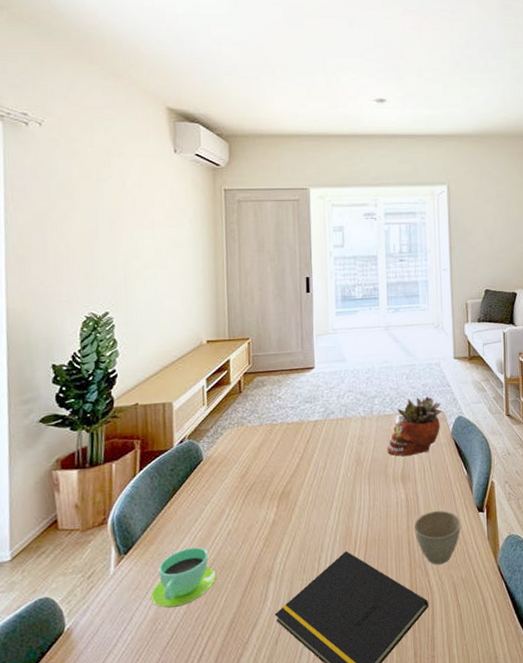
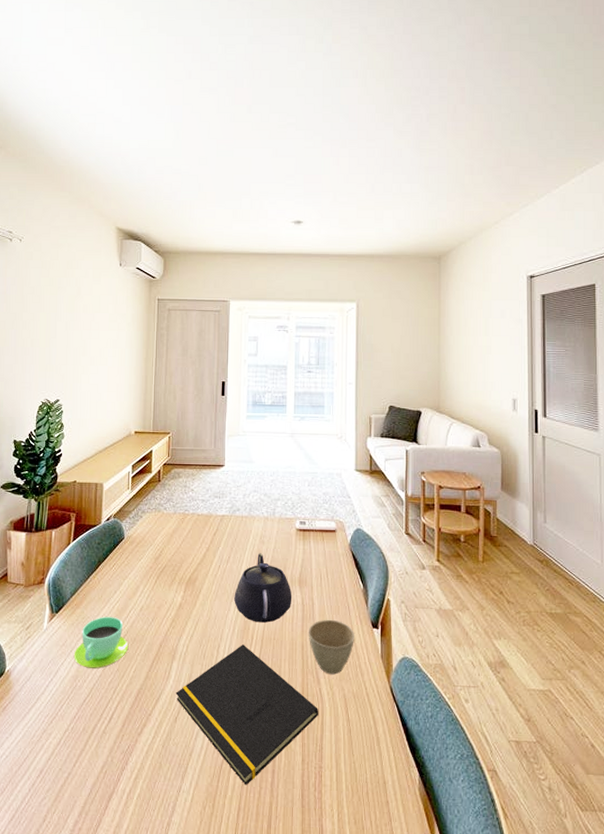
teapot: none [333,454,396,527] -> present [234,553,292,623]
succulent planter: present [387,395,442,456] -> none [286,504,341,561]

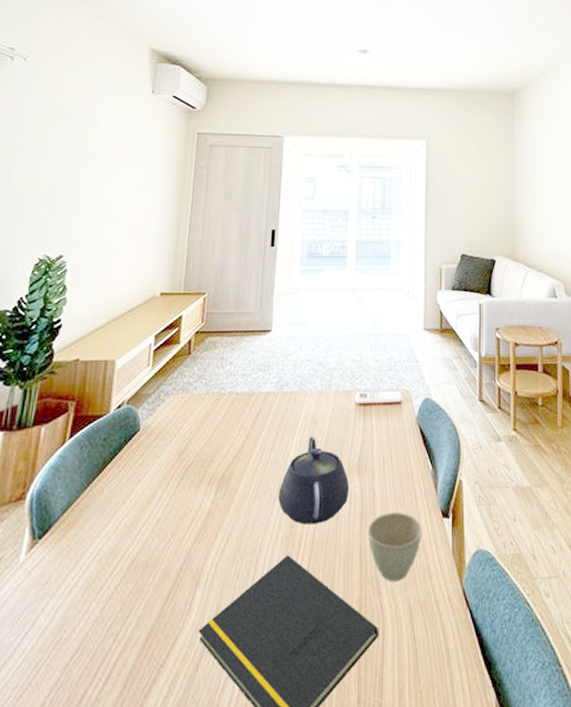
cup: present [73,617,129,669] -> none [60,536,138,612]

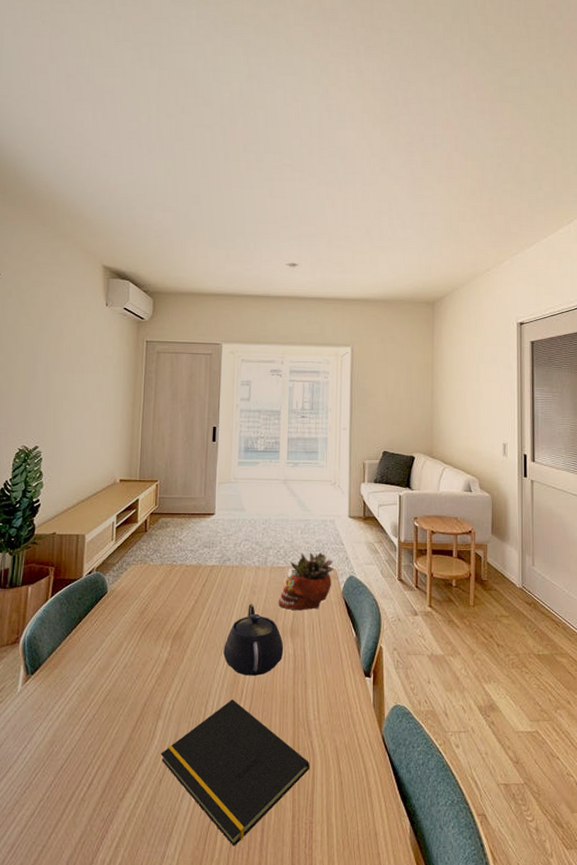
succulent planter: none [343,371,407,442] -> present [278,552,334,611]
cup: present [367,511,422,582] -> none [299,670,347,726]

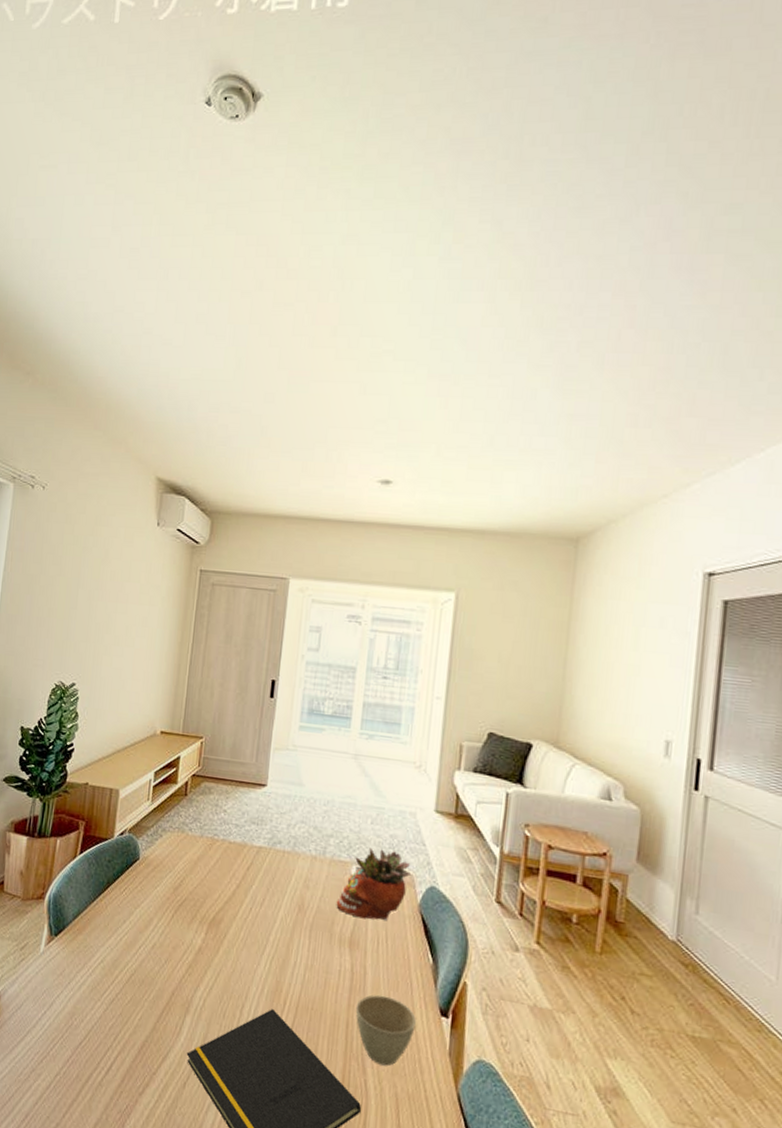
teapot: present [223,604,284,676] -> none [266,899,340,988]
cup: none [299,670,347,726] -> present [355,995,416,1066]

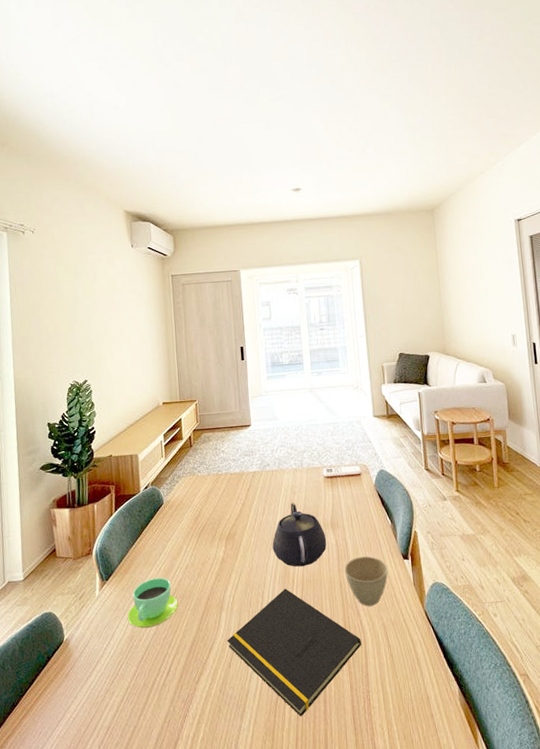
cup: none [71,948,136,1009] -> present [127,578,179,628]
teapot: none [266,899,340,988] -> present [272,503,327,567]
succulent planter: present [336,847,410,921] -> none [317,450,365,505]

